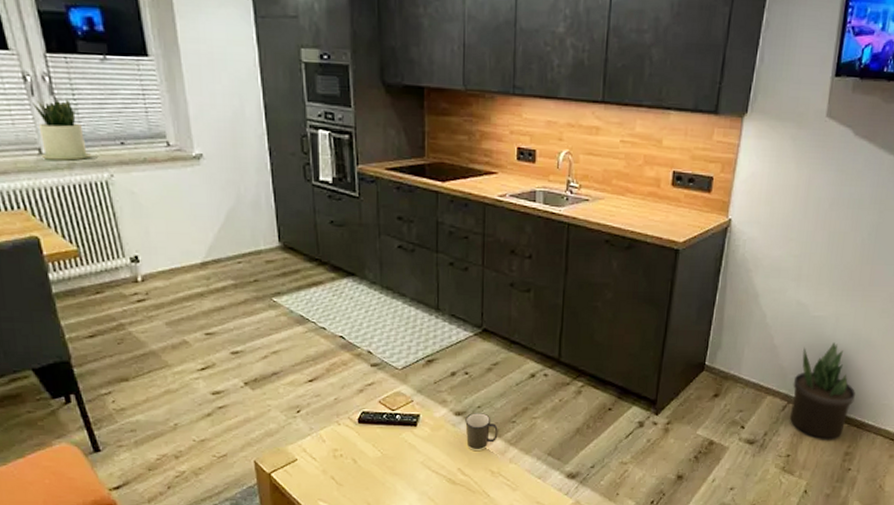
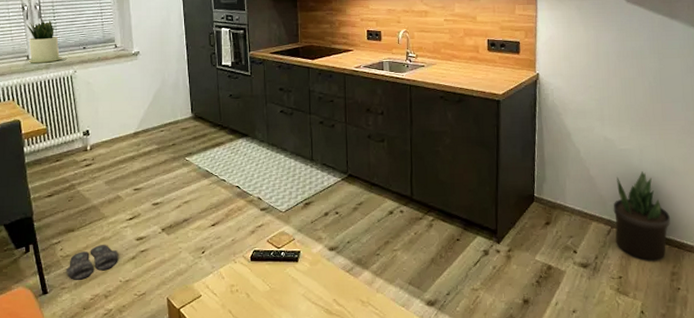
slippers: none [121,398,190,437] -> present [65,245,118,280]
mug: present [465,413,498,452] -> none [338,247,366,283]

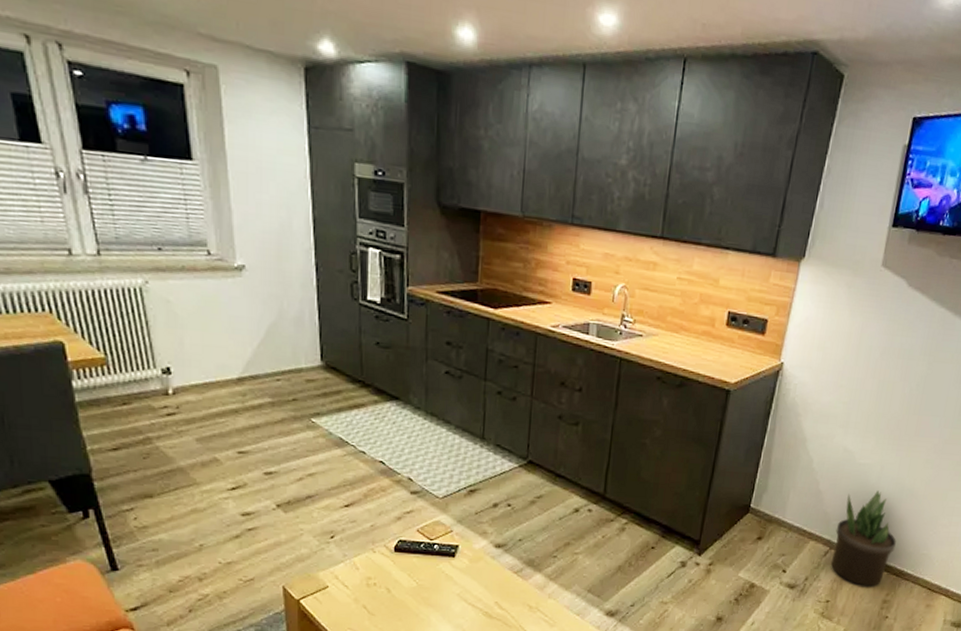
planter: present [25,20,63,63] -> none [63,198,127,264]
slippers: present [65,245,118,280] -> none [142,517,217,557]

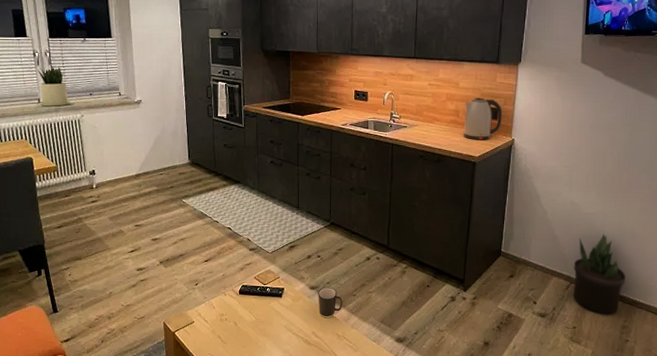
planter: none [63,198,127,264] -> present [37,67,71,107]
mug: none [504,546,539,586] -> present [318,287,343,318]
kettle: none [717,302,773,362] -> present [463,97,503,140]

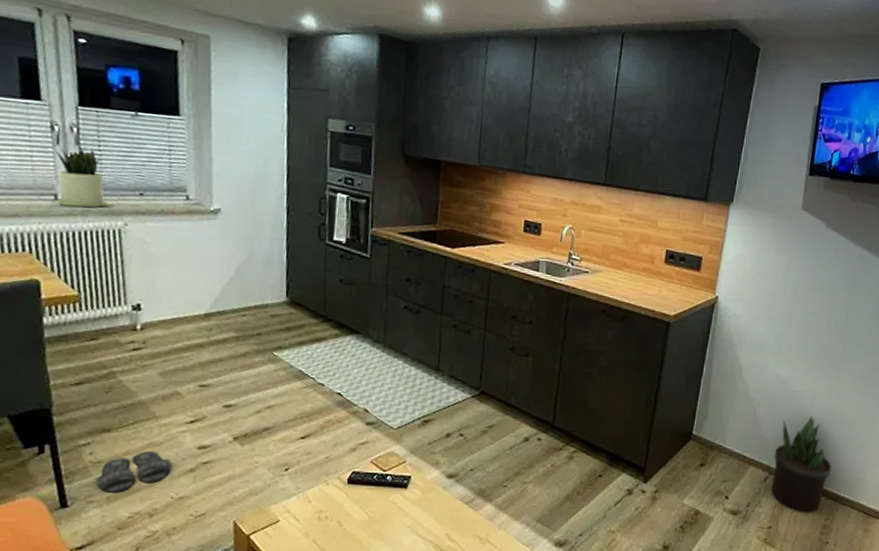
slippers: none [73,273,121,302] -> present [95,451,172,493]
mug: present [318,287,343,318] -> none [456,476,489,516]
kettle: present [463,97,503,140] -> none [657,241,707,296]

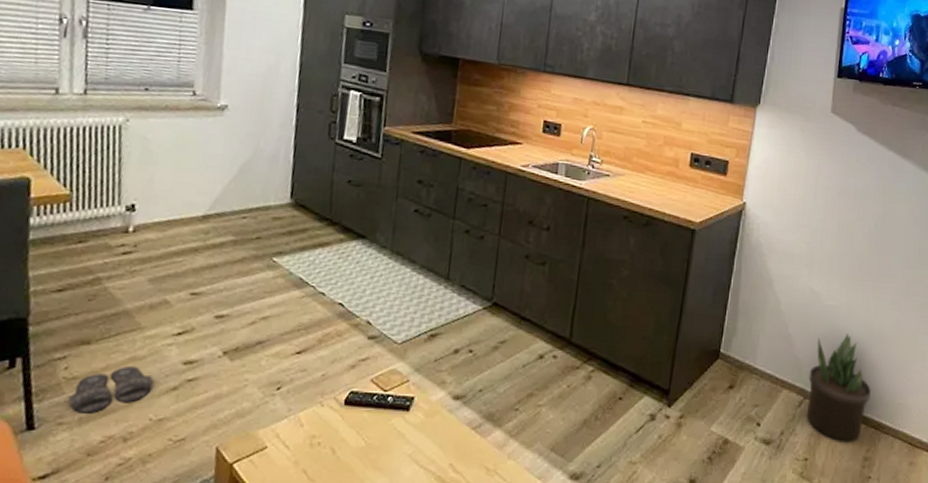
planter: present [55,148,109,208] -> none [56,41,112,103]

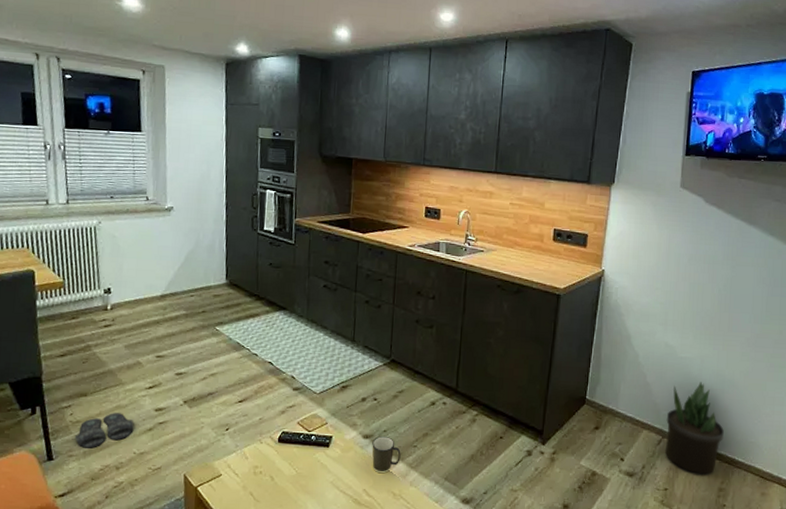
mug: none [462,397,499,444] -> present [371,436,401,474]

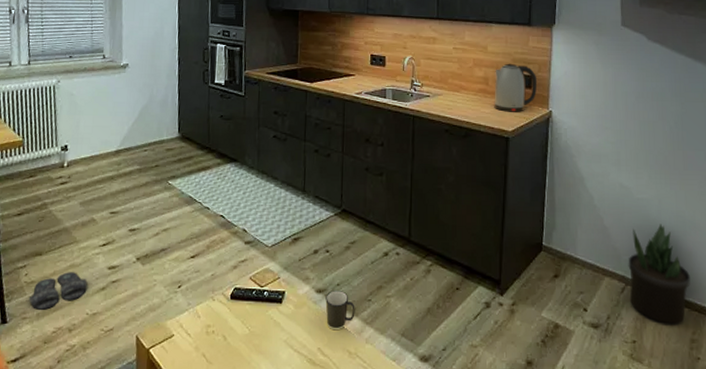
kettle: none [547,221,593,270] -> present [494,63,538,112]

